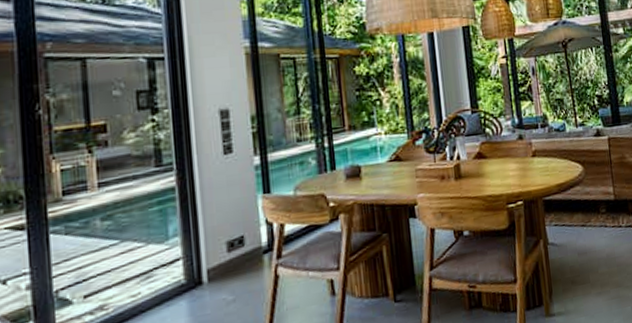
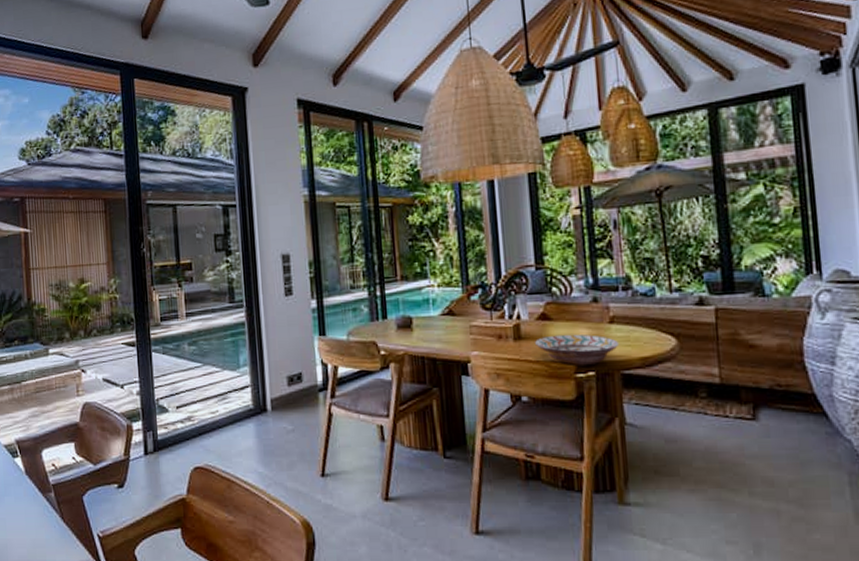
decorative bowl: none [472,168,541,199] -> present [534,334,620,367]

